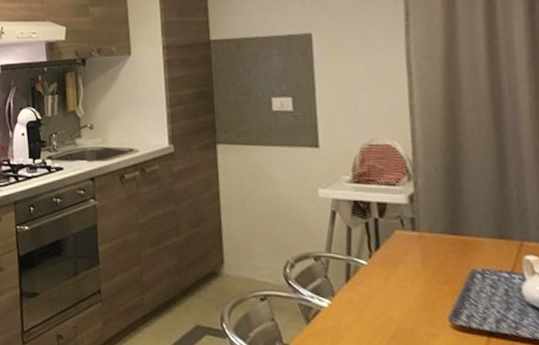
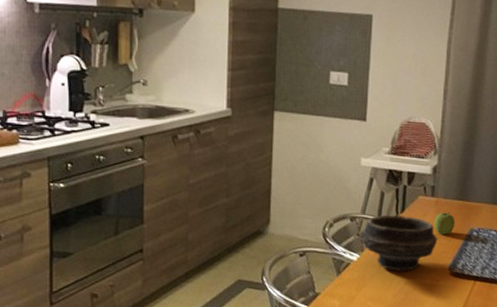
bowl: none [327,254,429,322] -> present [359,215,438,271]
fruit: none [420,250,449,277] -> present [434,213,455,235]

